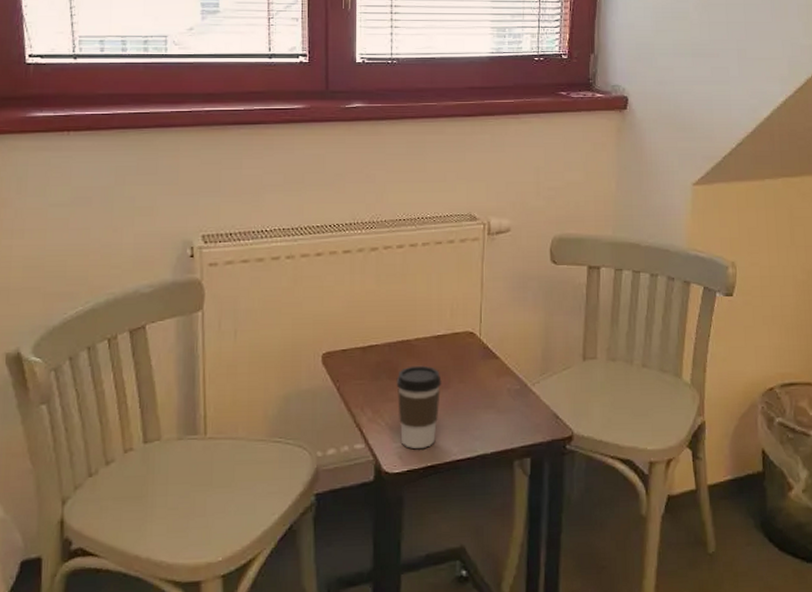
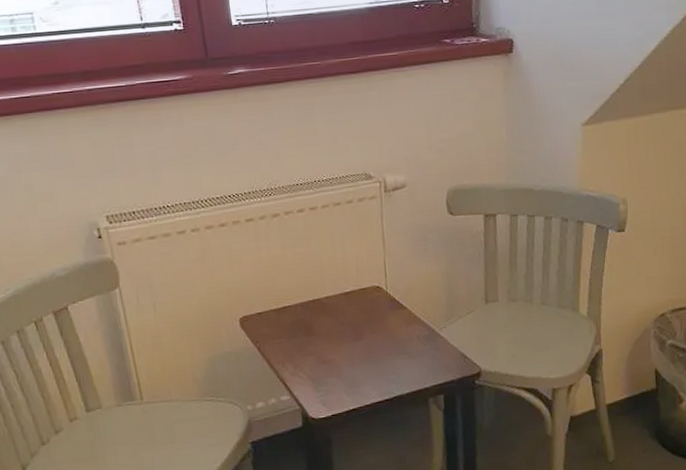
coffee cup: present [396,365,442,448] -> none [312,321,355,396]

